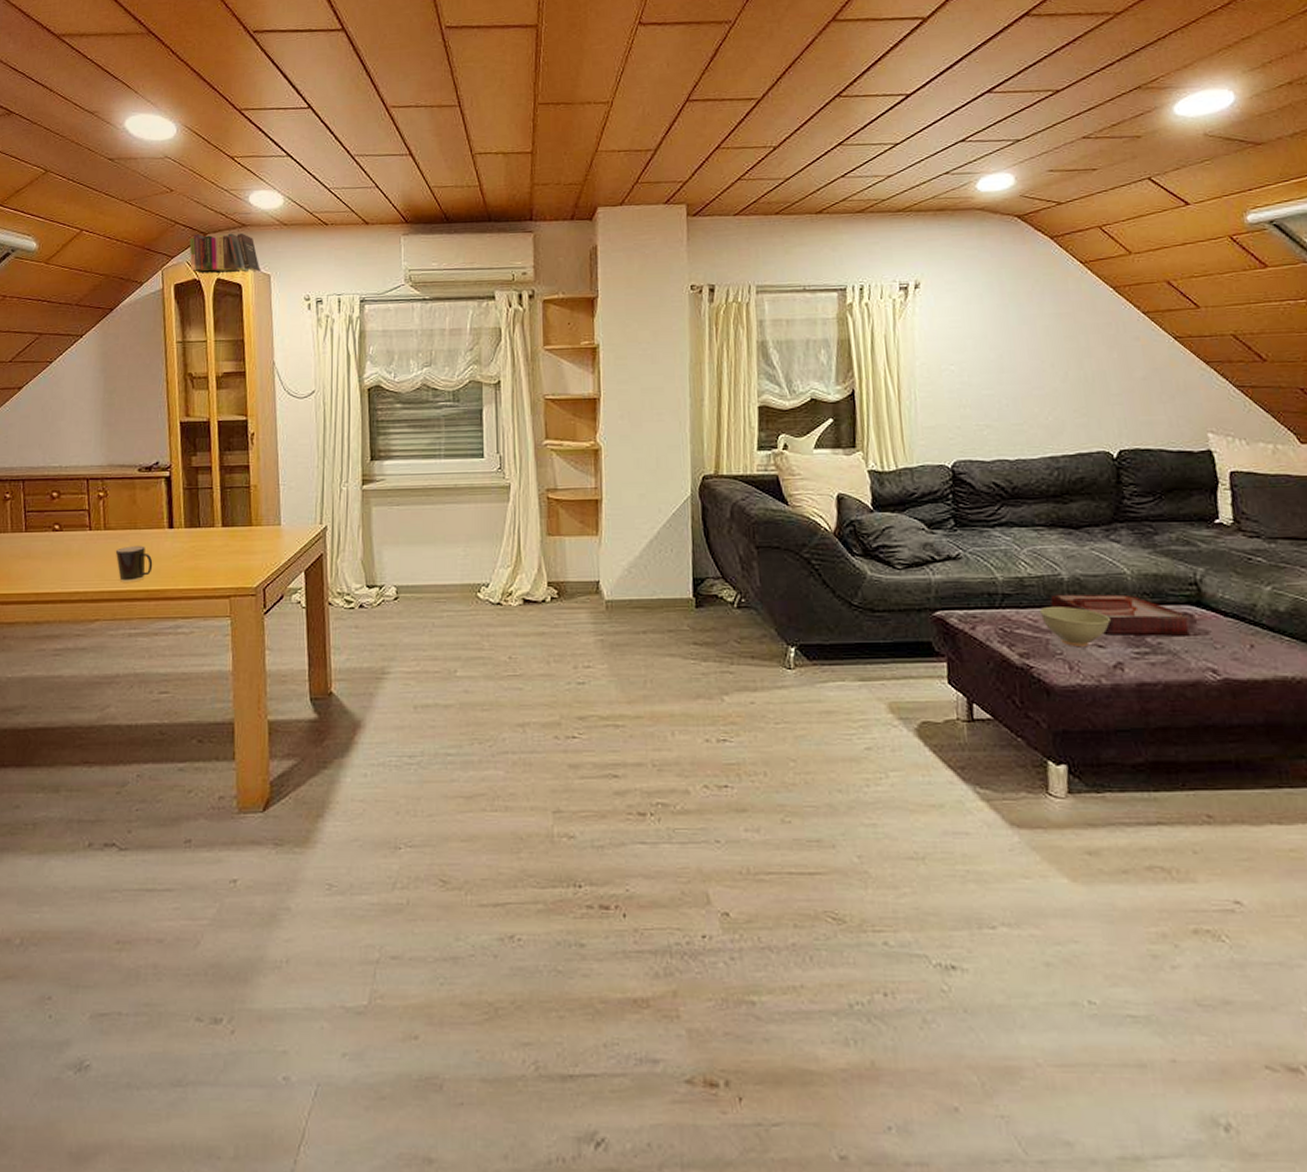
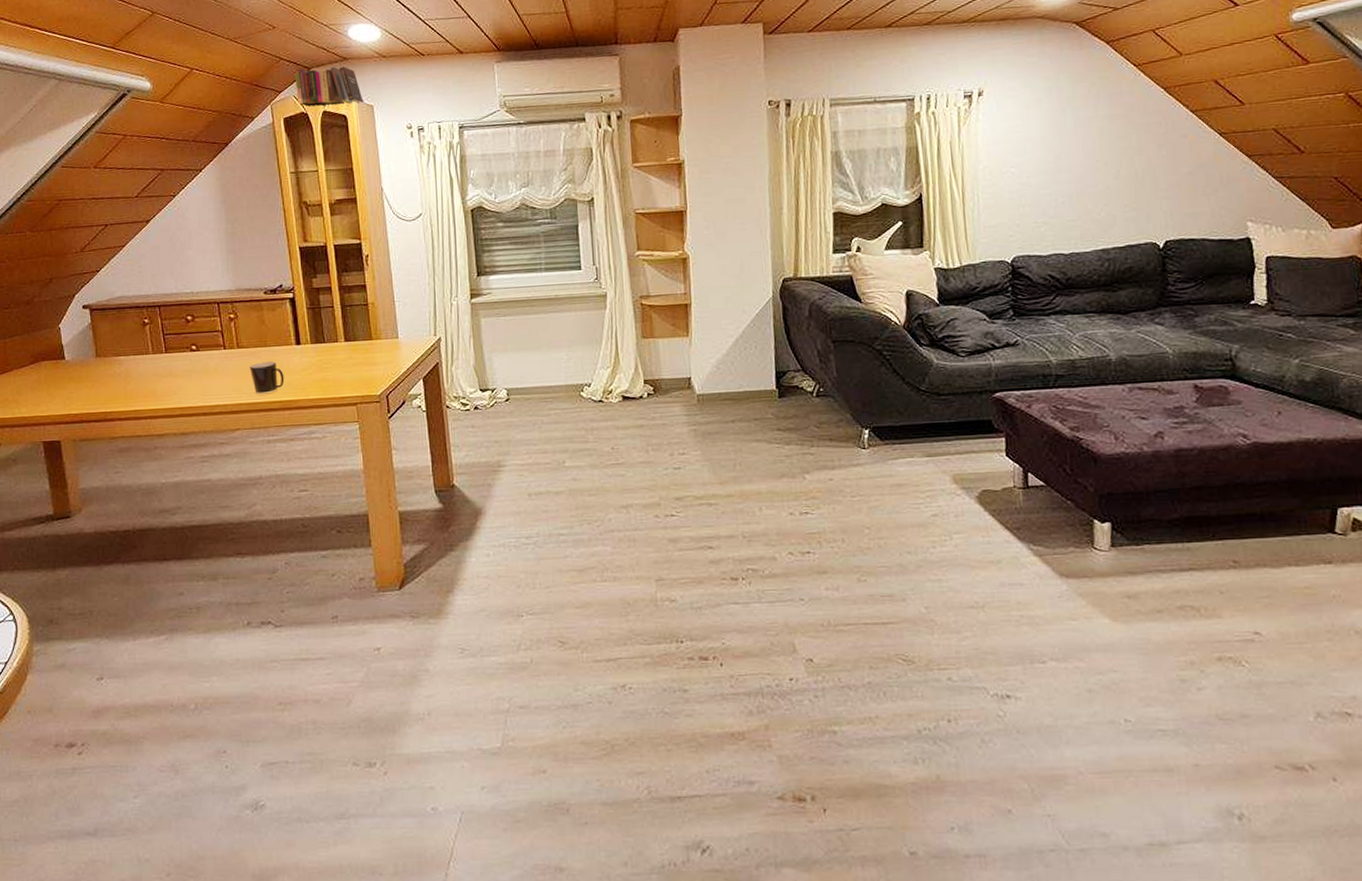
bowl: present [1039,607,1112,648] -> none [1088,384,1154,420]
decorative tray: present [1050,593,1190,636] -> none [1099,371,1224,409]

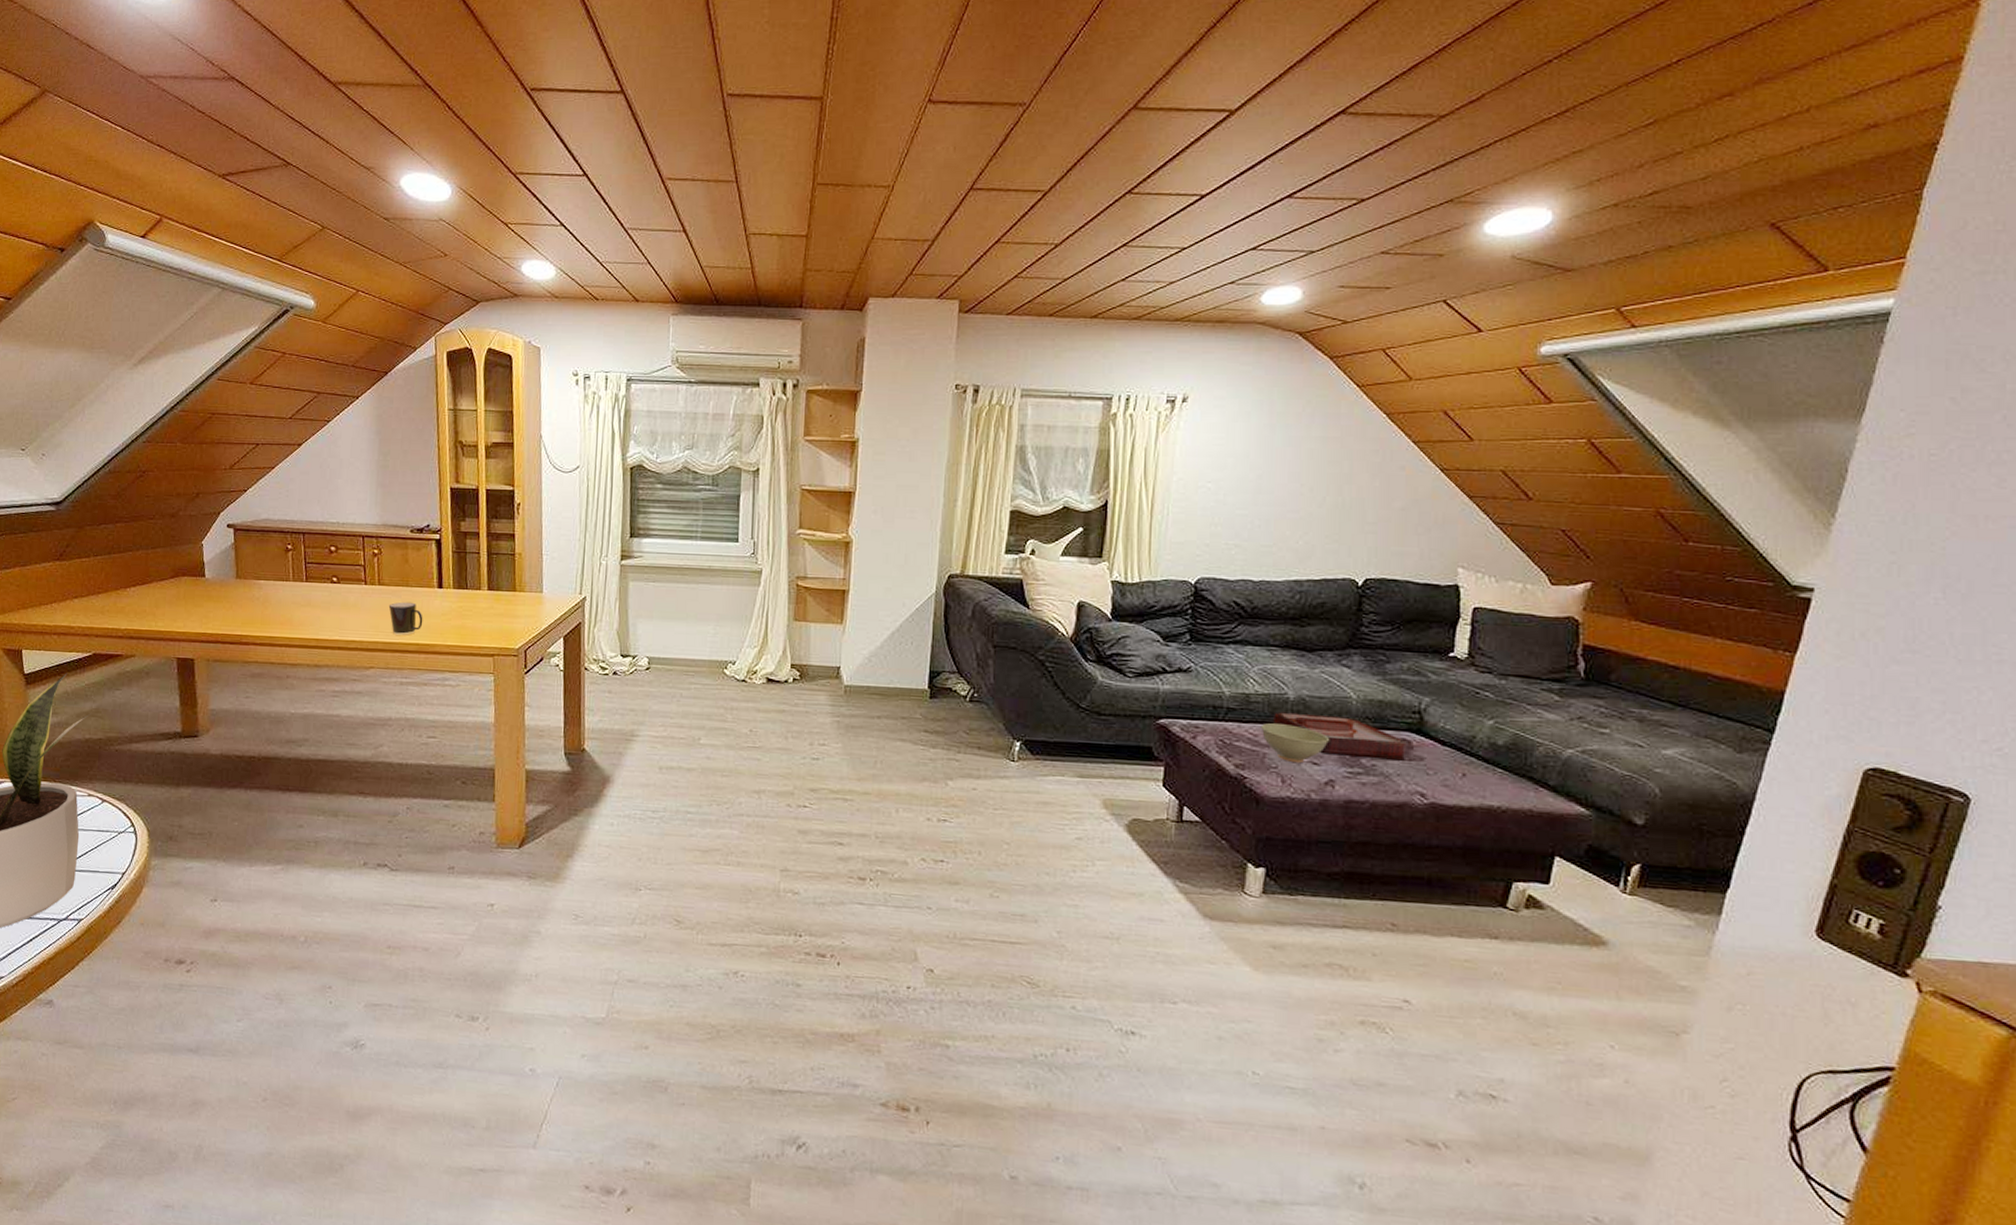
books: present [294,66,364,107] -> none [462,301,531,344]
bowl: none [1088,384,1154,420] -> present [1260,723,1330,764]
decorative tray: none [1099,371,1224,409] -> present [1273,712,1407,761]

